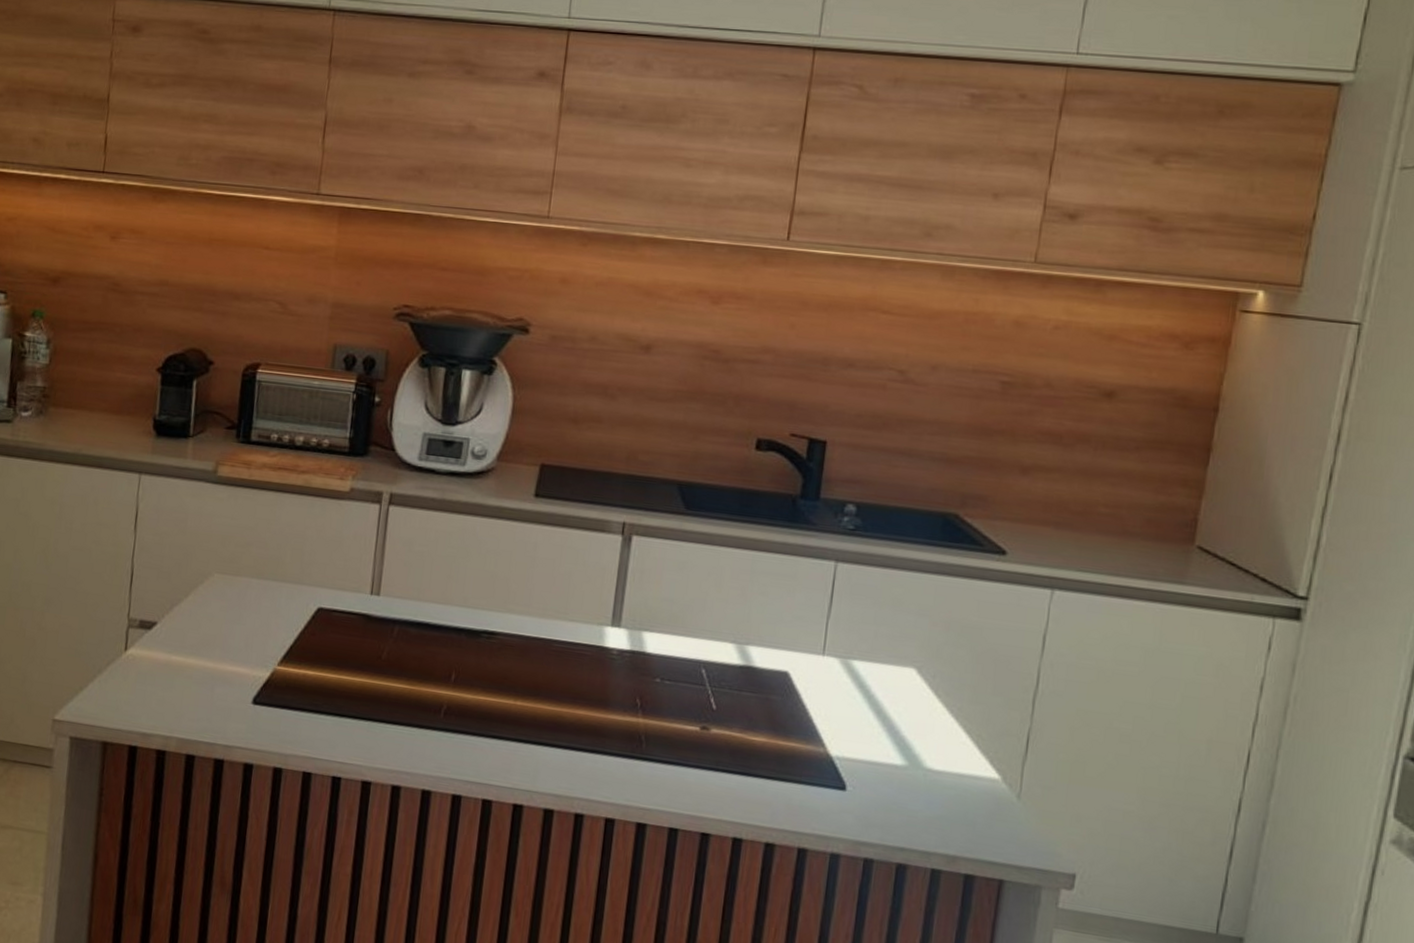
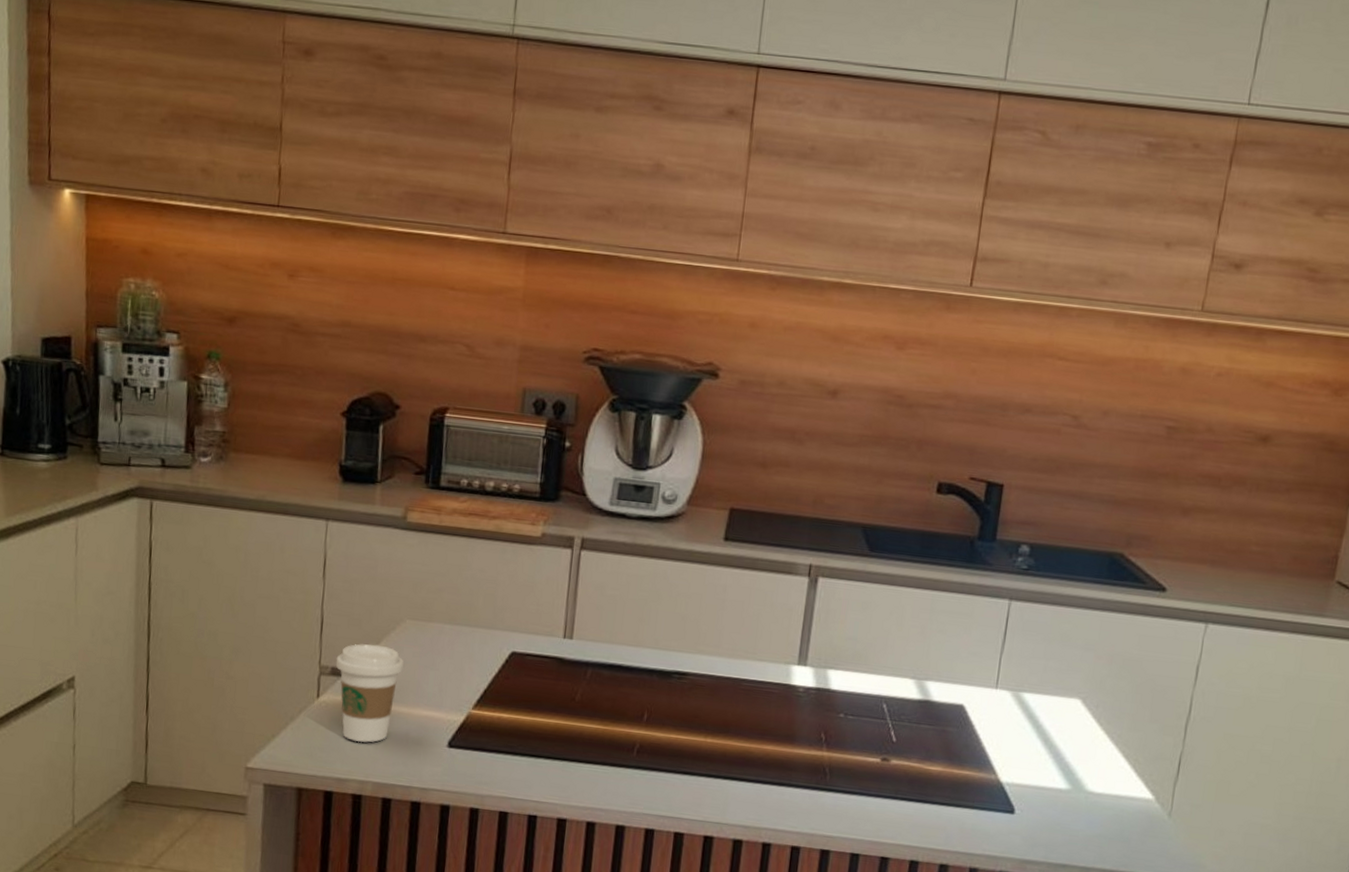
coffee cup: none [144,597,211,698] -> present [335,643,404,743]

